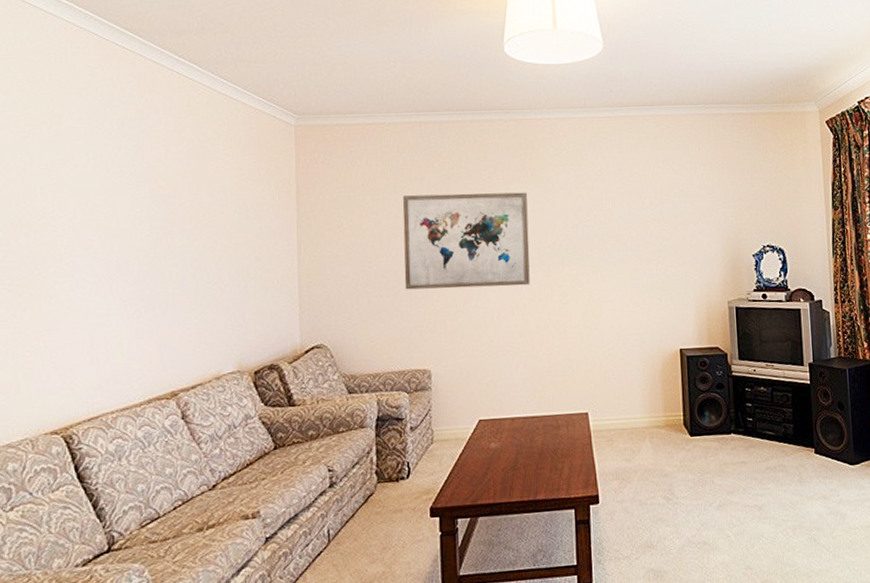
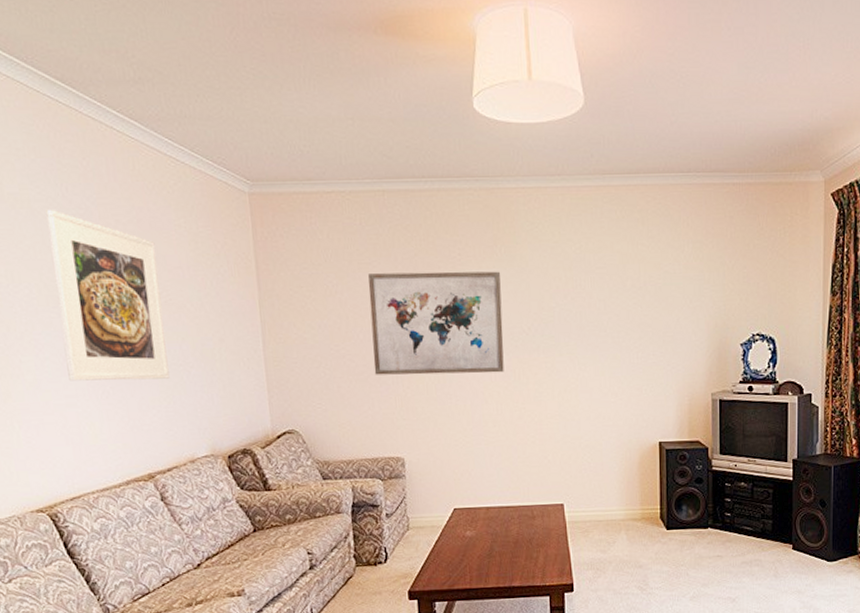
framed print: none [100,142,203,301] -> present [46,210,170,381]

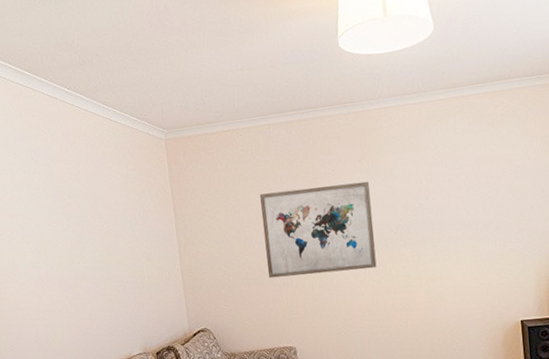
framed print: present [46,210,170,381] -> none [20,169,111,300]

